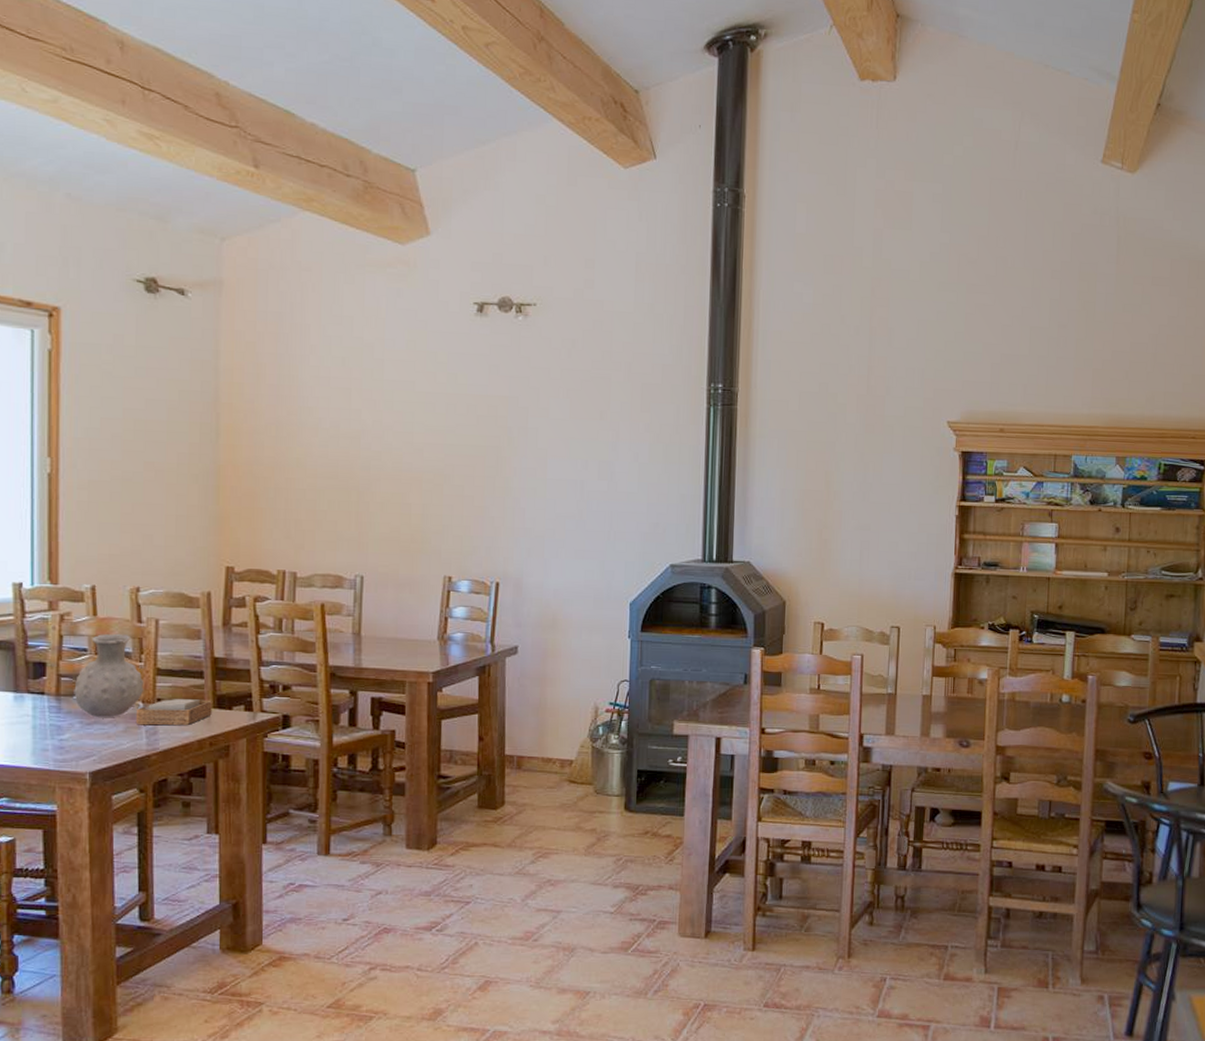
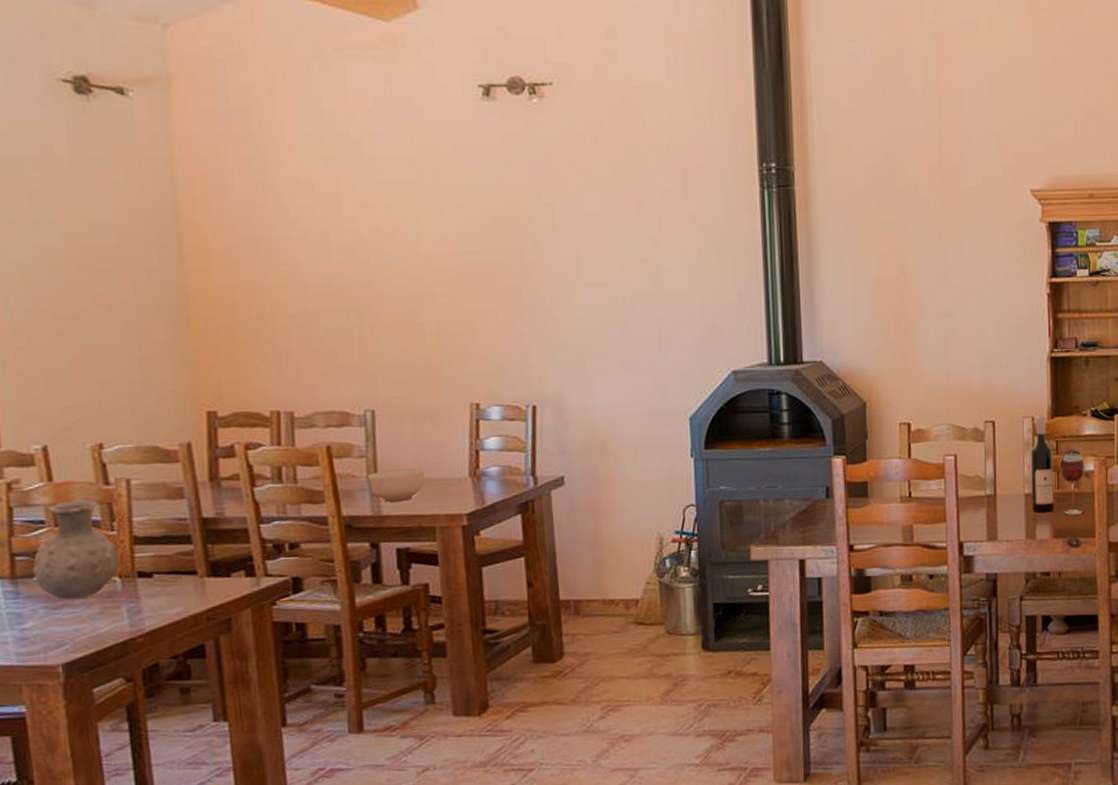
napkin holder: present [135,699,212,726] -> none [112,568,206,605]
bowl: none [353,628,400,656] -> present [368,468,425,502]
bottle: none [929,626,951,714] -> present [1030,416,1054,513]
wineglass: none [956,658,979,718] -> present [1059,450,1085,515]

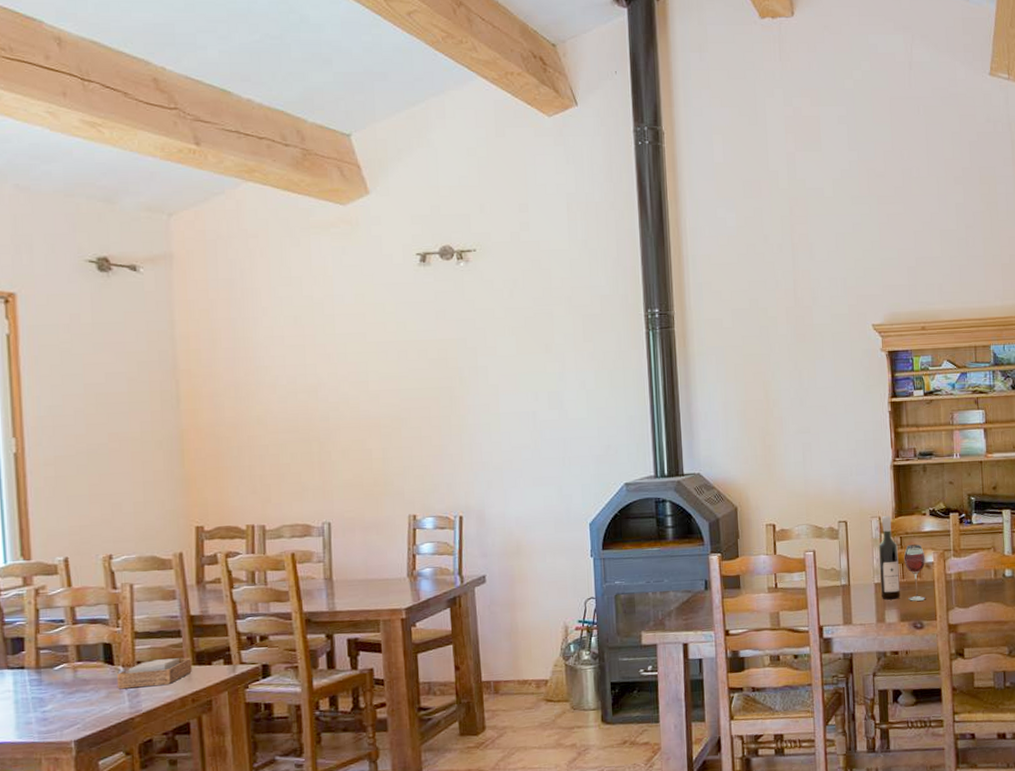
vase: present [33,499,120,601] -> none [53,601,124,687]
napkin holder: none [112,568,206,605] -> present [116,657,192,690]
bowl: present [368,468,425,502] -> none [324,570,371,599]

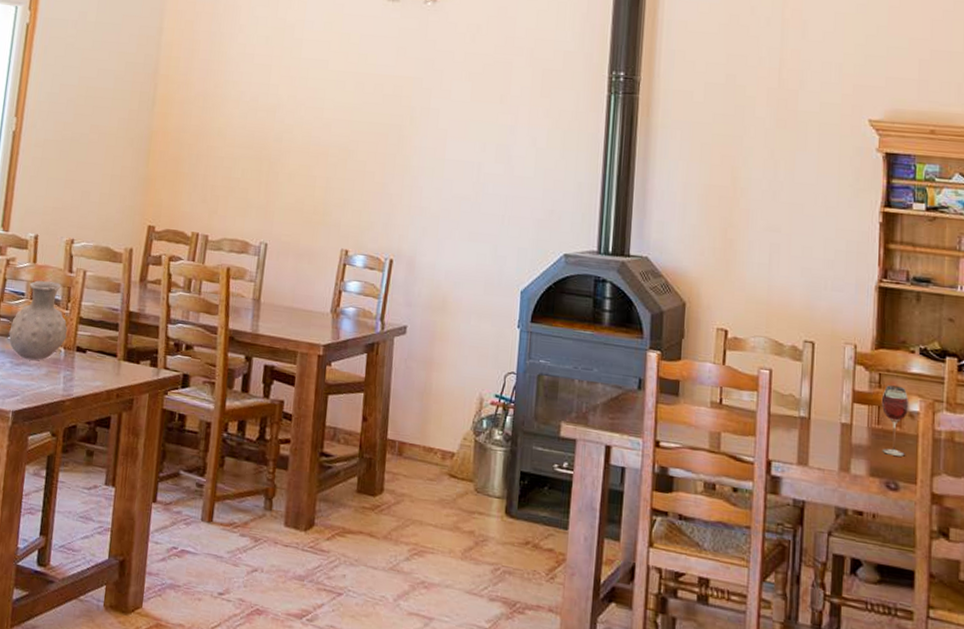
vase: none [53,601,124,687] -> present [9,280,68,361]
napkin holder: present [116,657,192,690] -> none [56,348,123,376]
bottle: present [878,516,900,600] -> none [848,345,875,448]

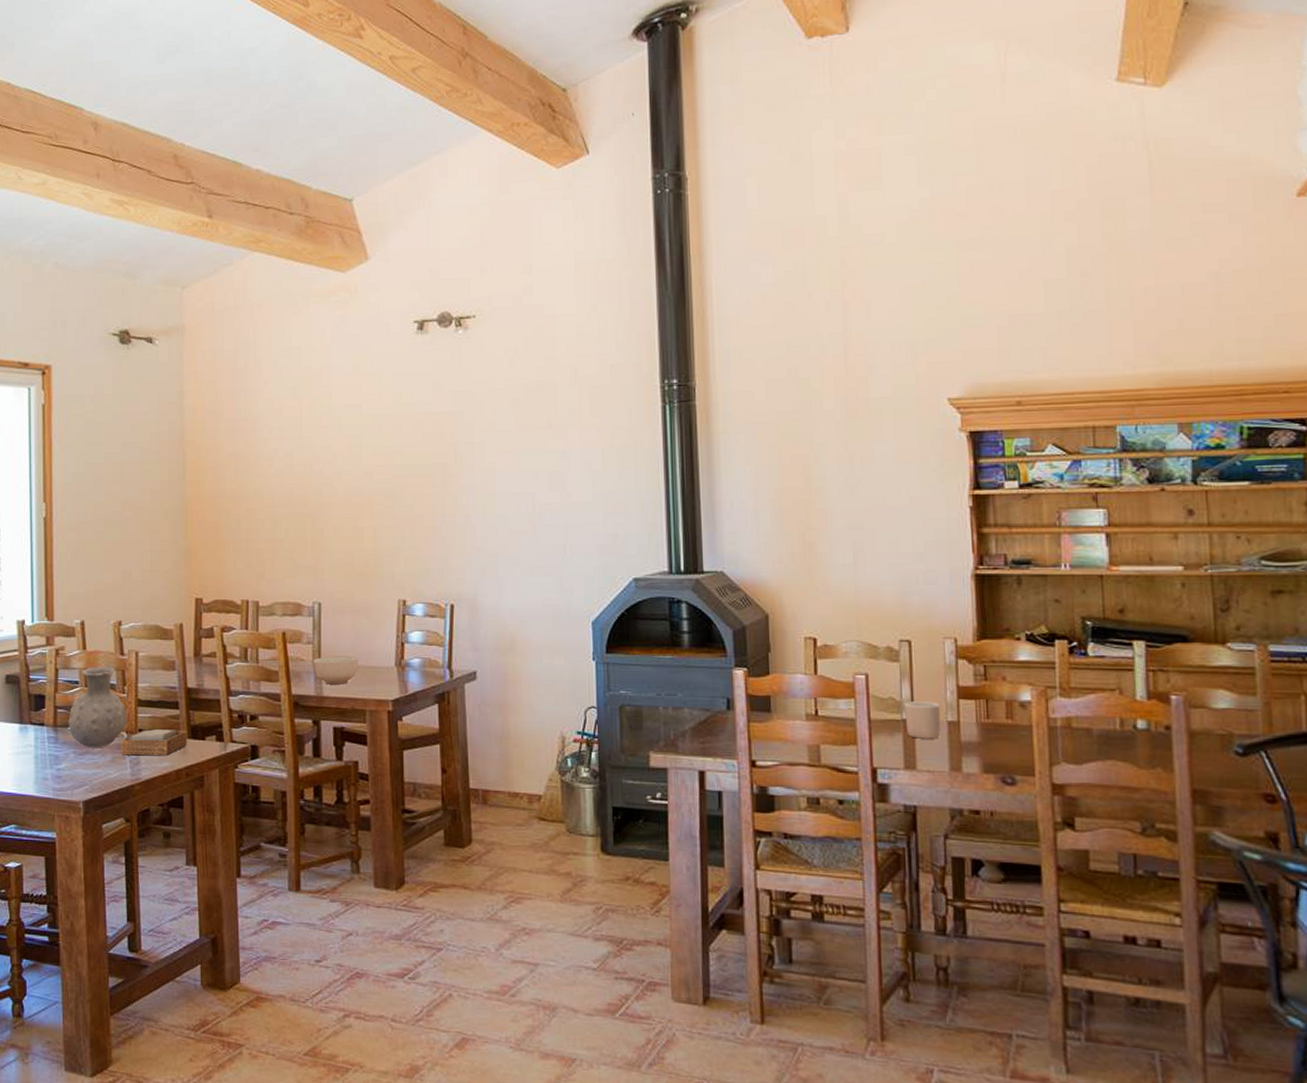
napkin holder: none [56,348,123,376] -> present [121,729,187,756]
bowl: none [253,295,296,325] -> present [313,656,358,684]
mug: none [802,400,836,439] -> present [904,701,941,739]
wineglass: present [881,385,909,457] -> none [988,676,1020,749]

